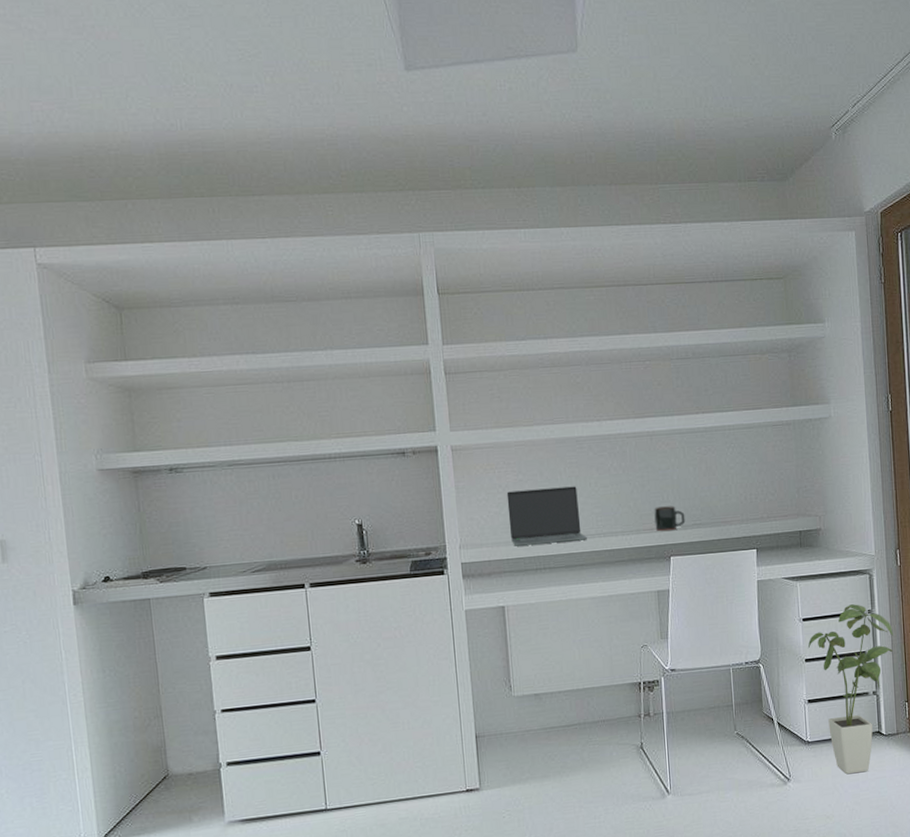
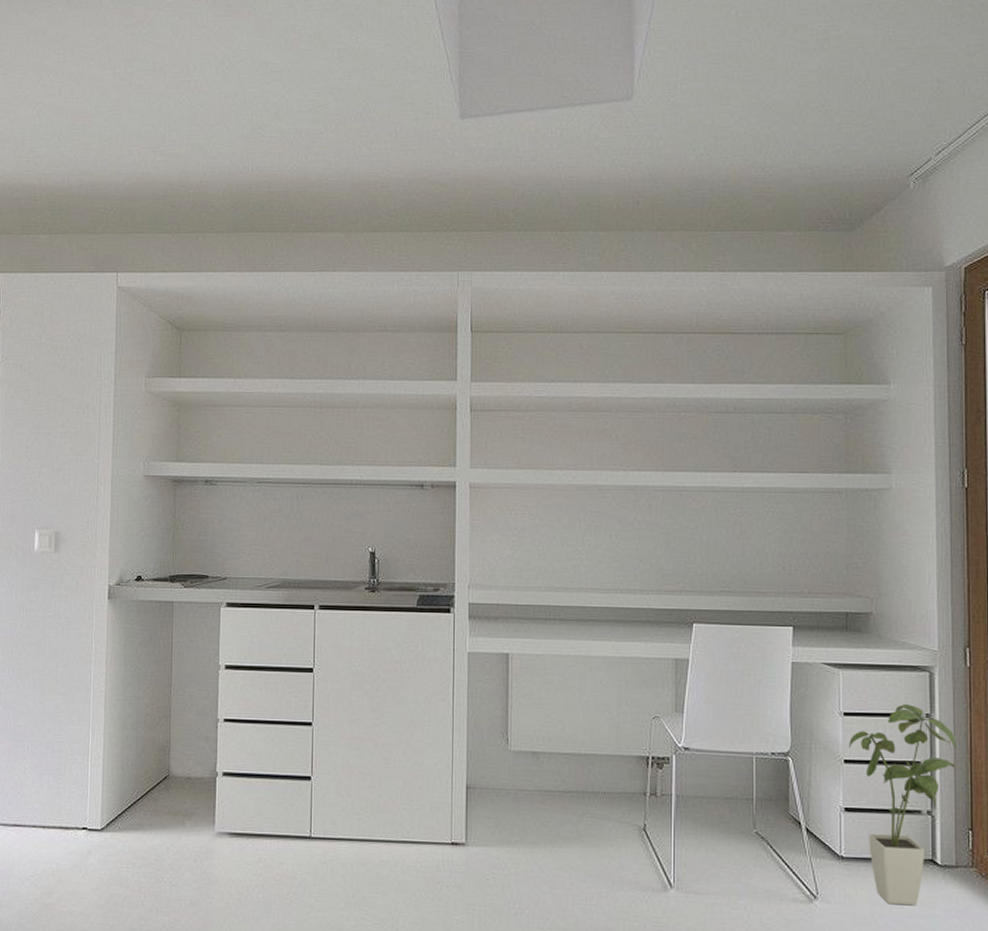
laptop: present [506,486,587,546] -> none [521,535,602,594]
mug: present [654,506,686,532] -> none [678,568,713,596]

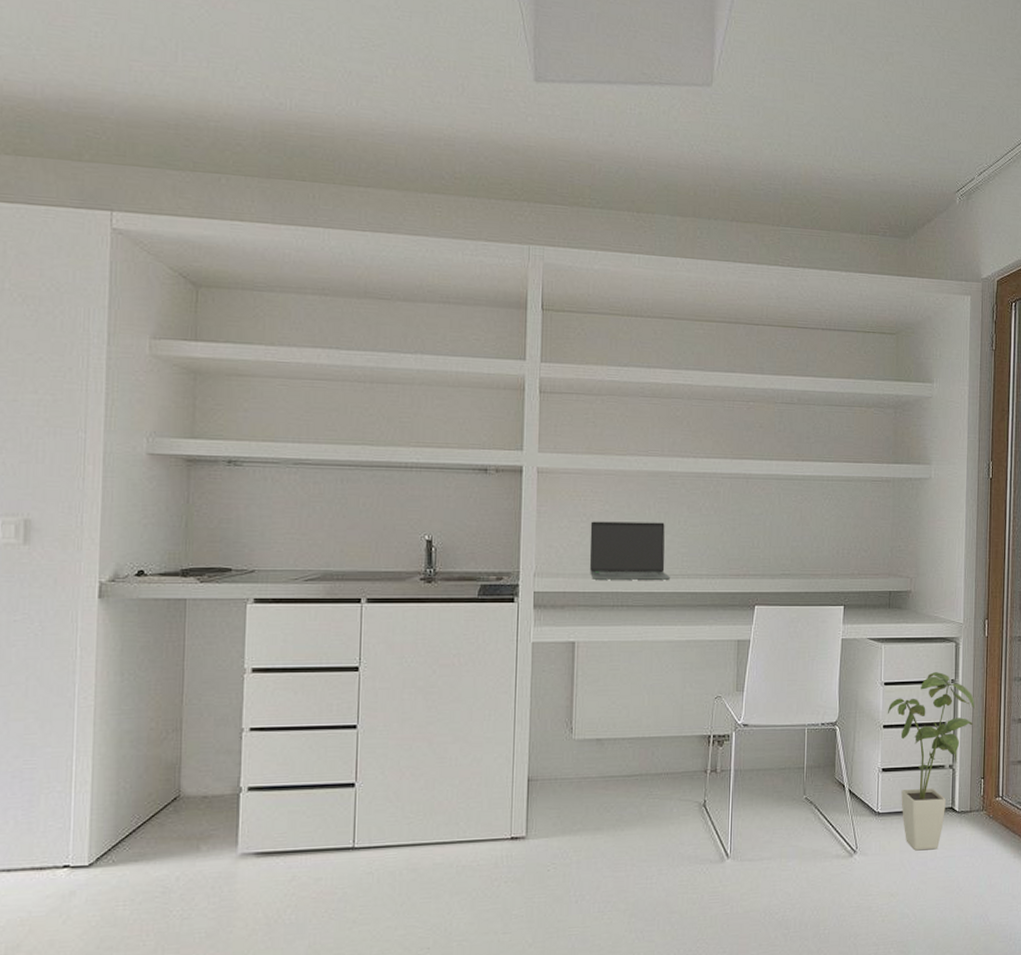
laptop: none [521,535,602,594] -> present [589,521,670,580]

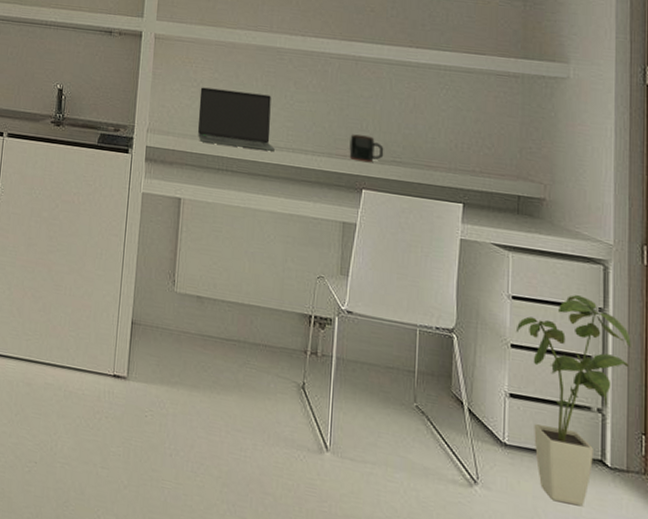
mug: none [742,553,774,579] -> present [349,134,384,163]

